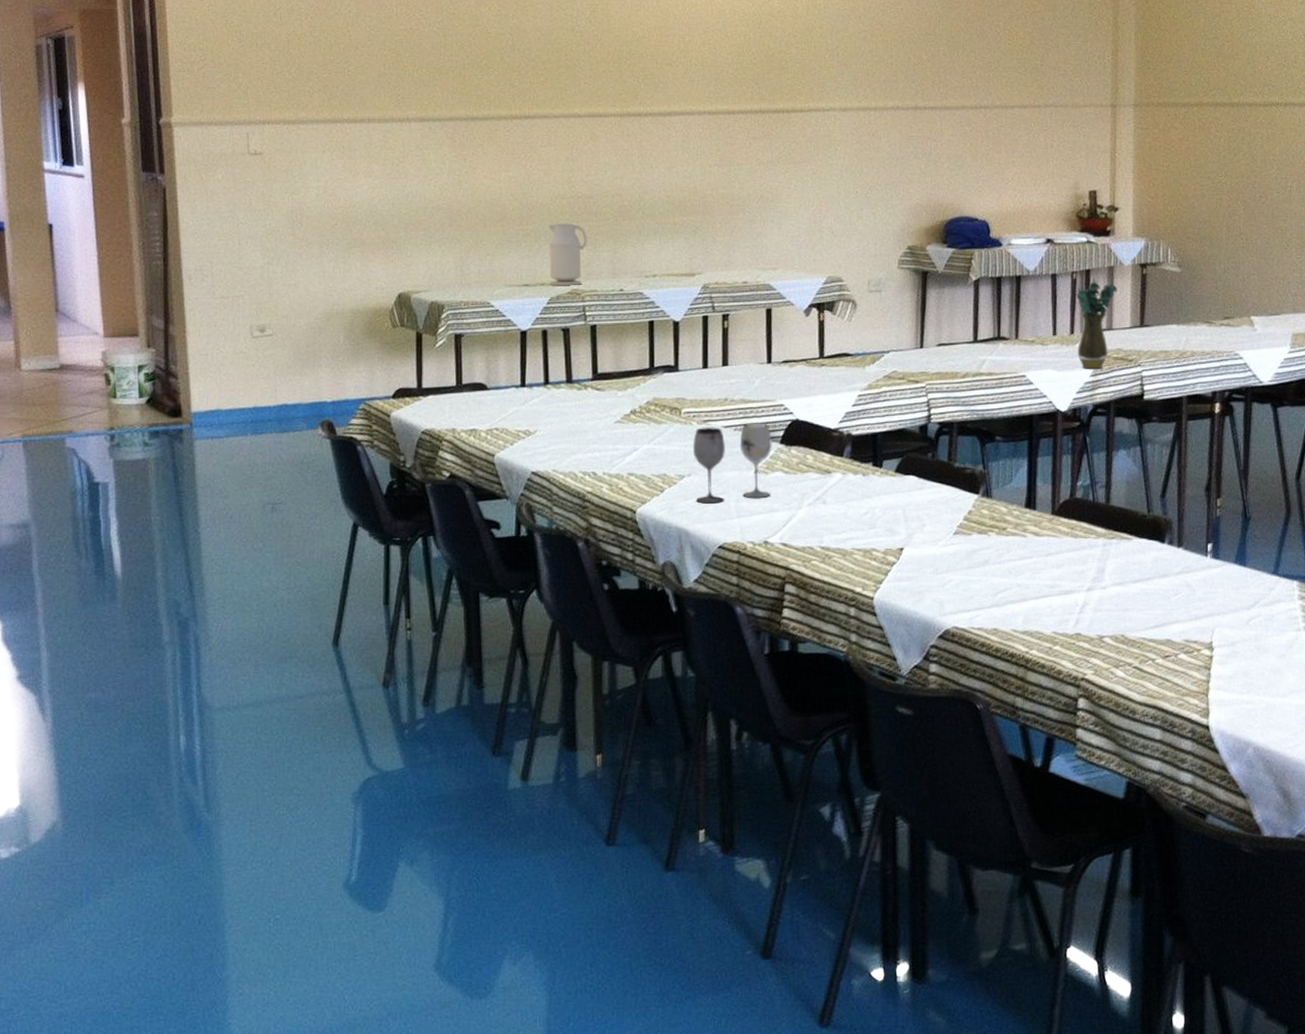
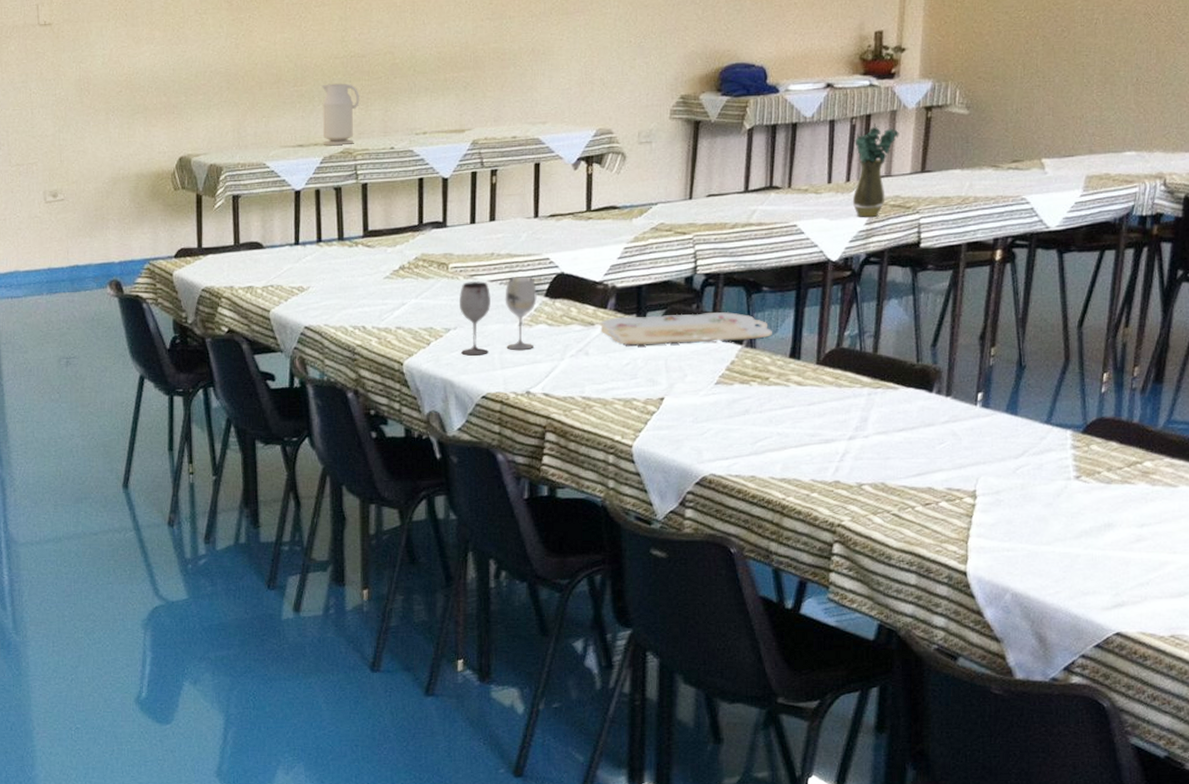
serving tray: none [836,461,1007,494] -> present [599,312,772,346]

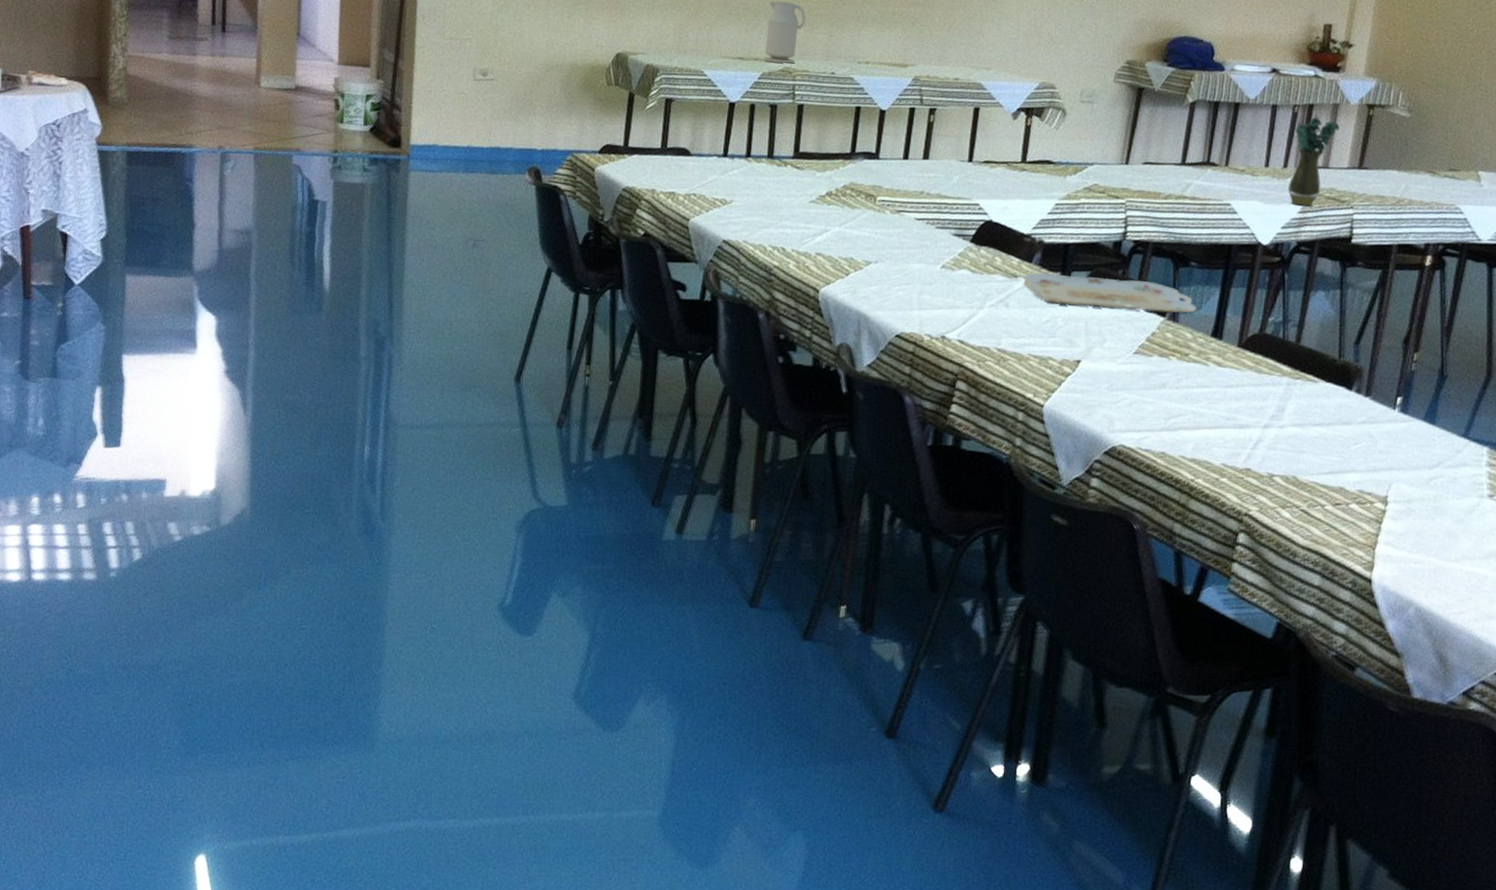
wineglass: present [460,275,537,357] -> none [880,217,963,294]

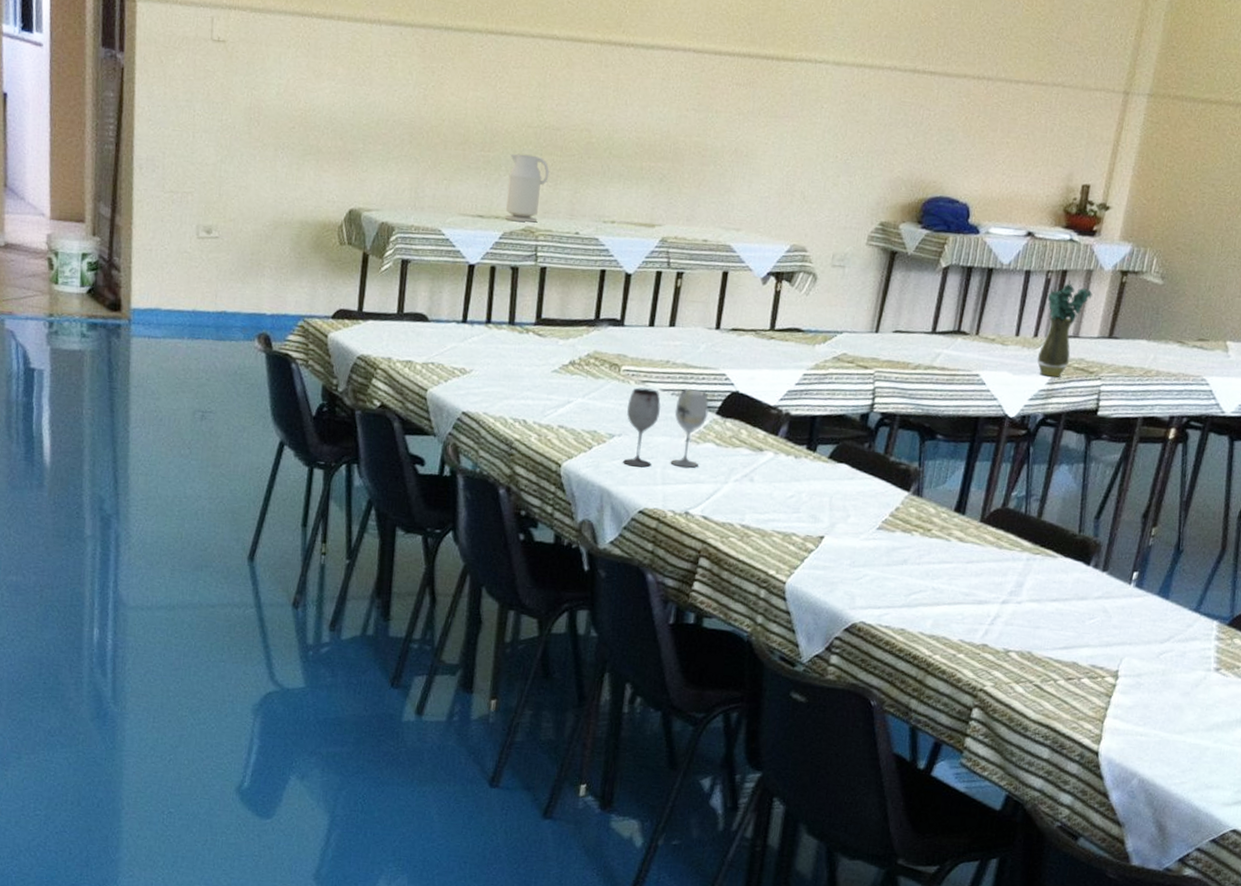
wineglass: none [880,217,963,294] -> present [623,387,709,469]
serving tray: present [1022,272,1196,314] -> none [768,446,941,489]

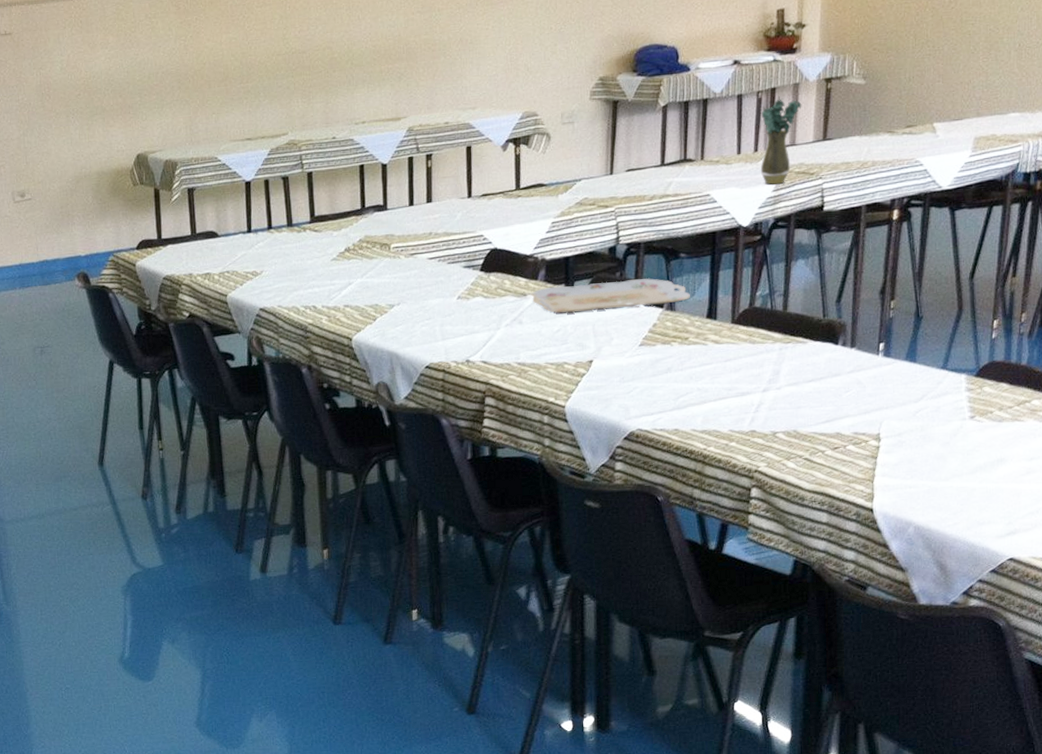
water jug: present [504,153,549,223] -> none [265,78,302,138]
wineglass: present [623,387,709,469] -> none [401,252,473,330]
serving tray: none [768,446,941,489] -> present [531,278,690,314]

